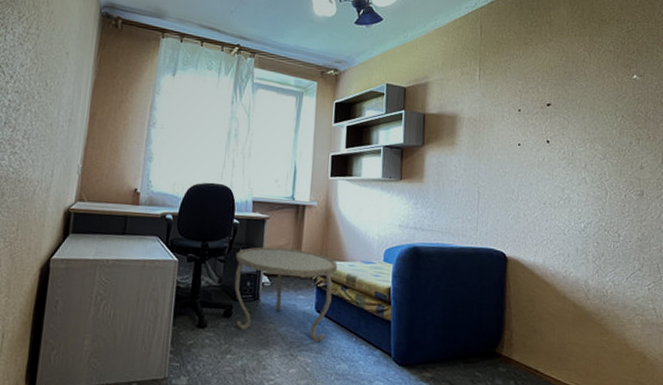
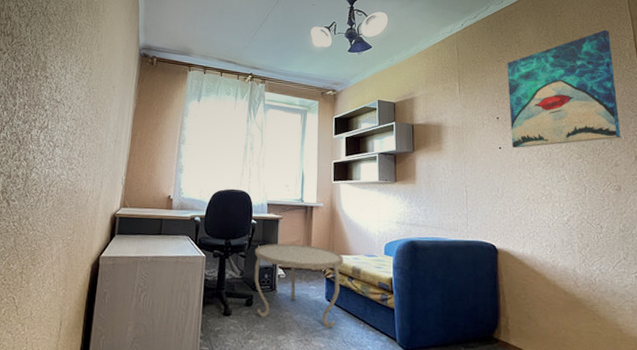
wall art: none [532,13,650,146] -> present [507,30,621,148]

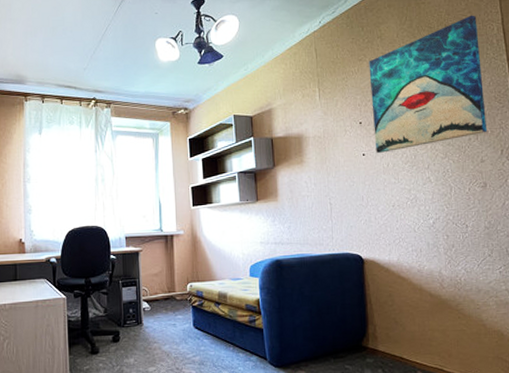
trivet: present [254,243,343,329] -> none [116,275,208,355]

